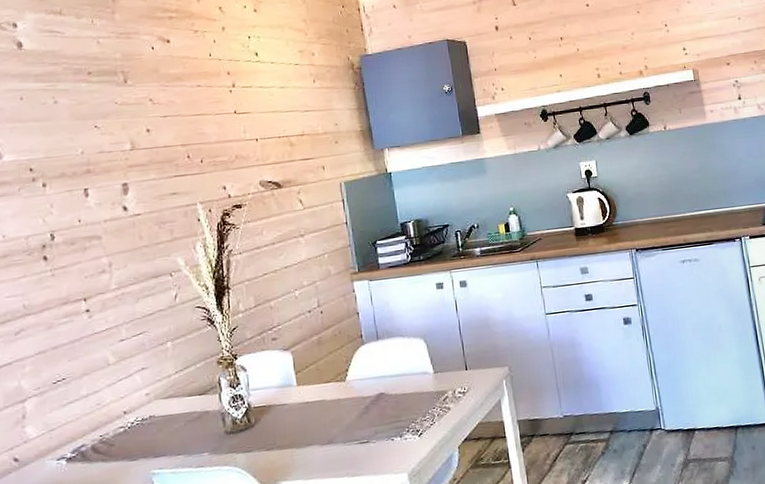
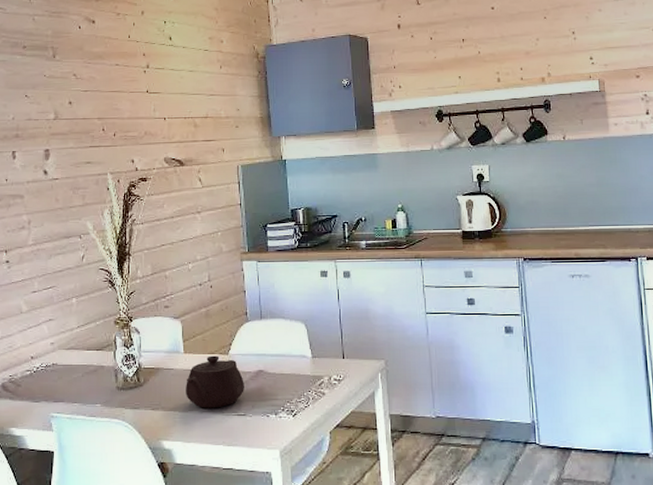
teapot: none [301,383,366,441] -> present [186,355,244,408]

